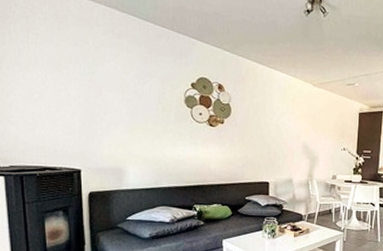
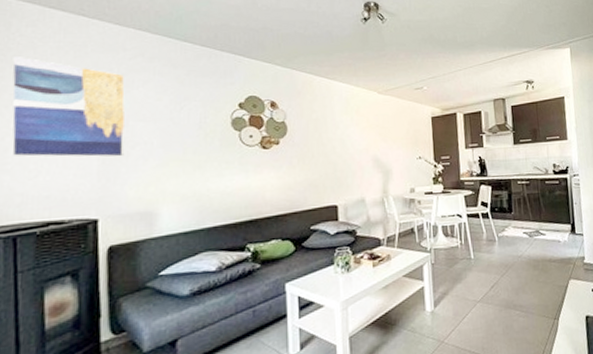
wall art: none [10,24,100,121] -> present [12,57,125,157]

